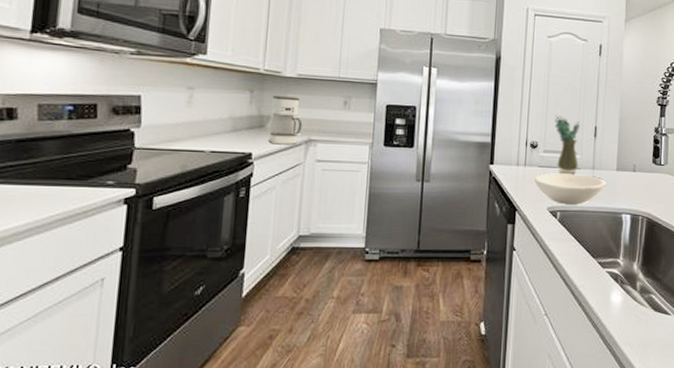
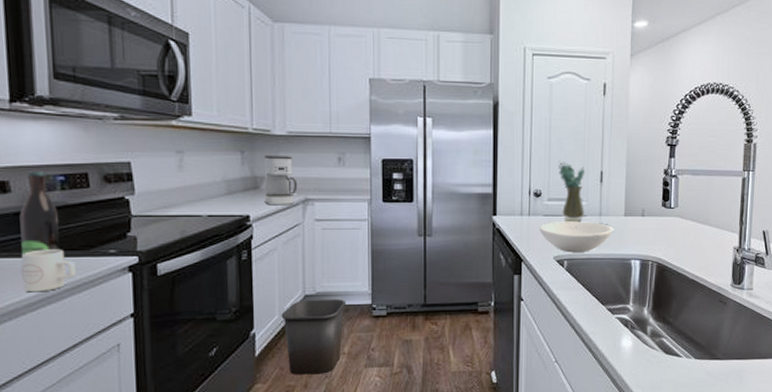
mug: none [14,177,71,221] -> present [21,249,76,293]
bottle: none [18,99,62,183] -> present [19,170,60,255]
waste bin: none [272,240,340,319] -> present [281,298,347,375]

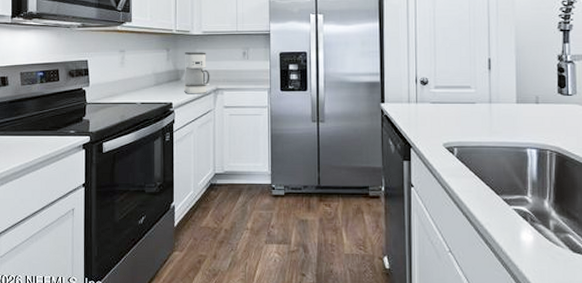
bottle: present [19,170,60,255] -> none [13,68,38,134]
mug: present [21,249,76,293] -> none [12,129,47,164]
waste bin: present [281,298,347,375] -> none [195,177,250,247]
bowl: present [540,221,613,253] -> none [428,109,505,140]
vase: present [558,161,585,223] -> none [444,49,473,110]

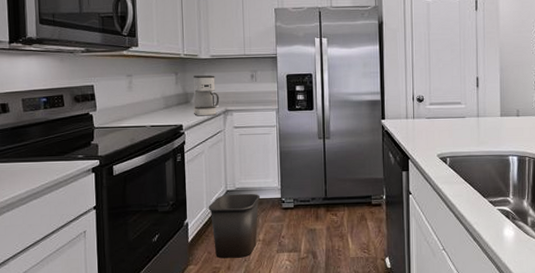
waste bin: none [195,177,250,247] -> present [208,193,261,259]

